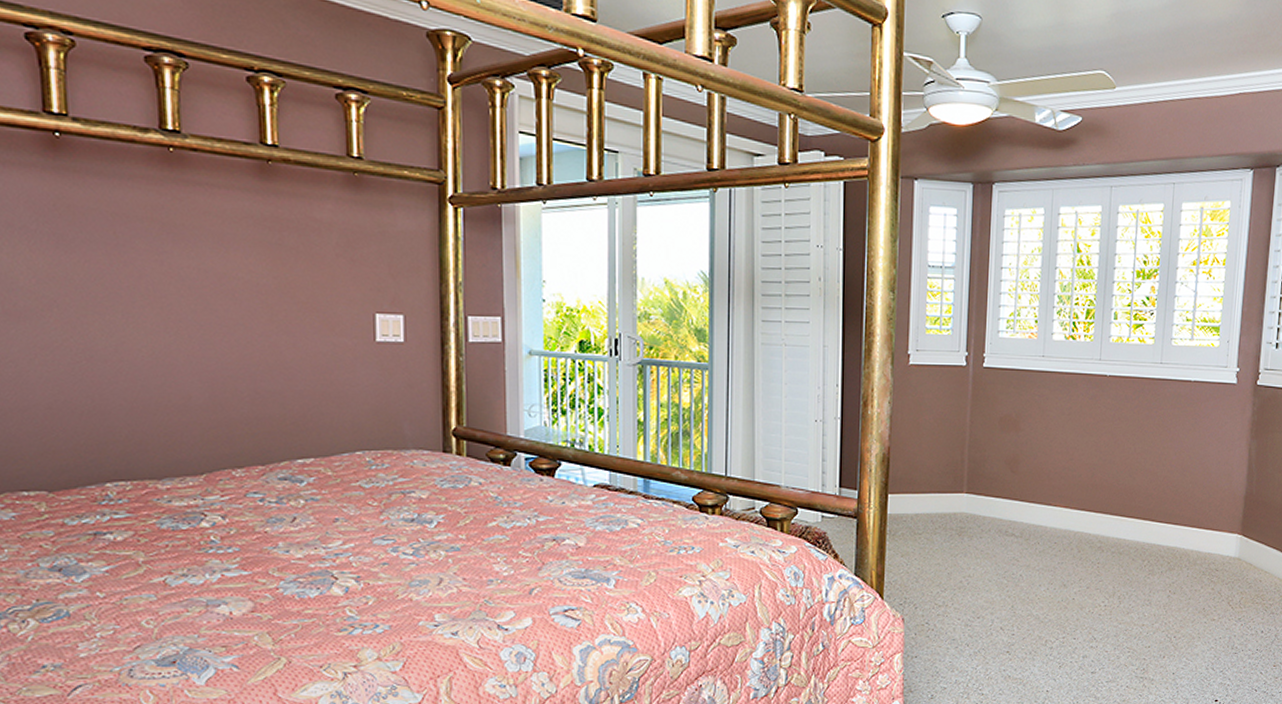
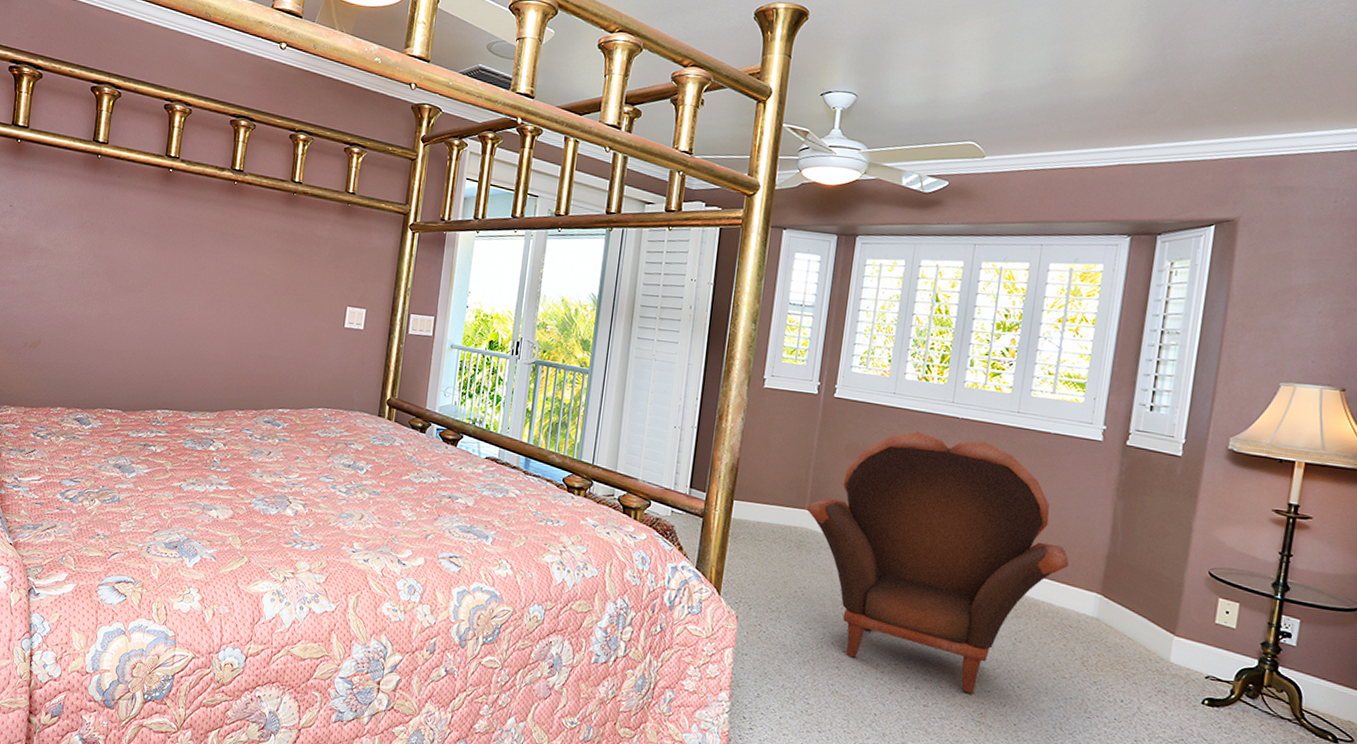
armchair: none [964,395,1213,652] -> present [806,431,1070,694]

